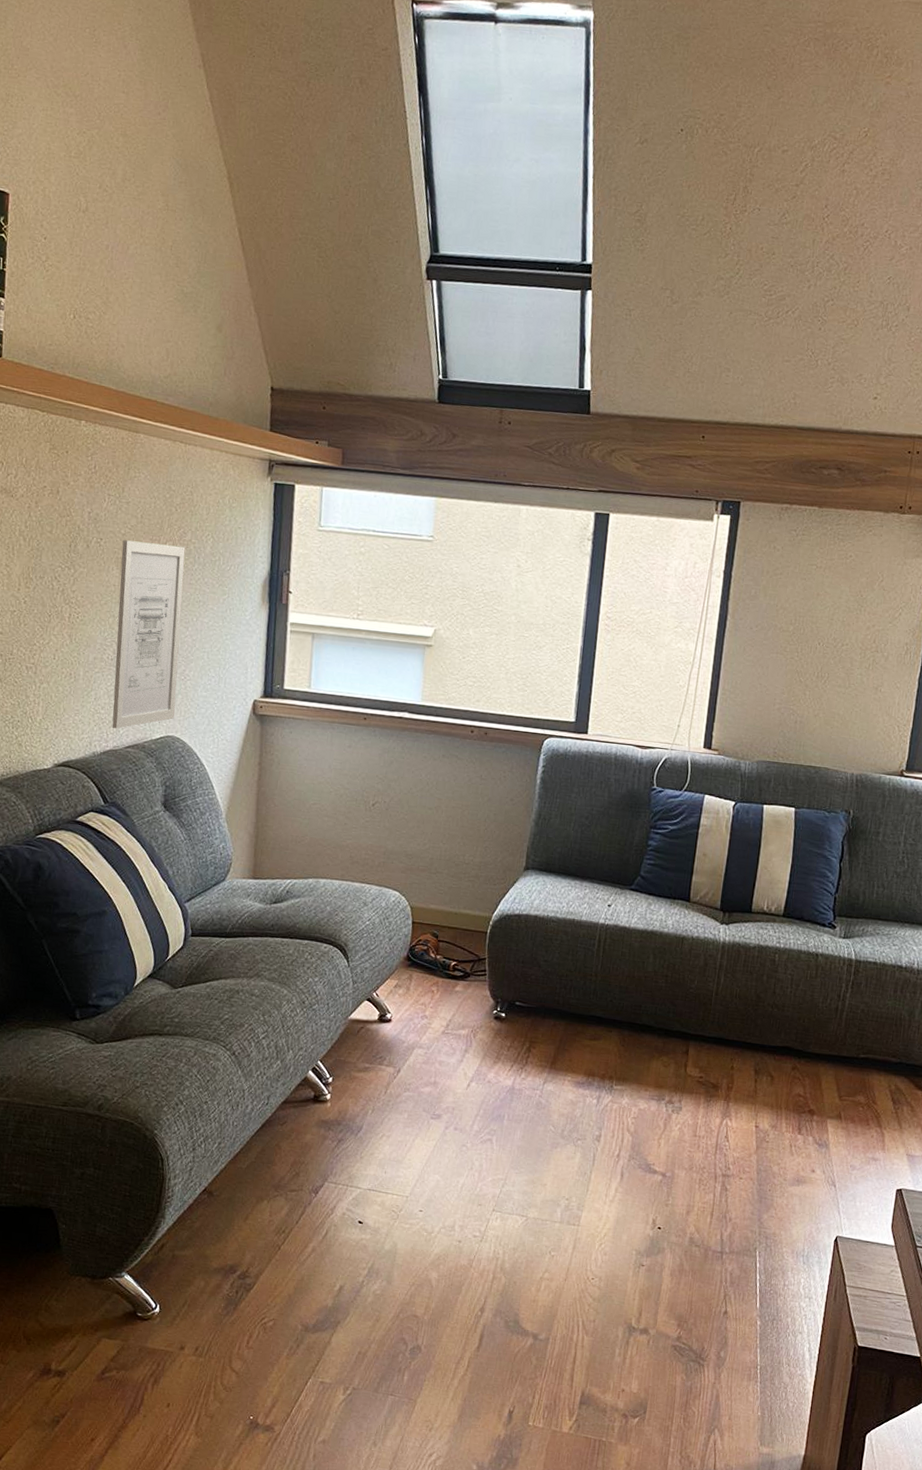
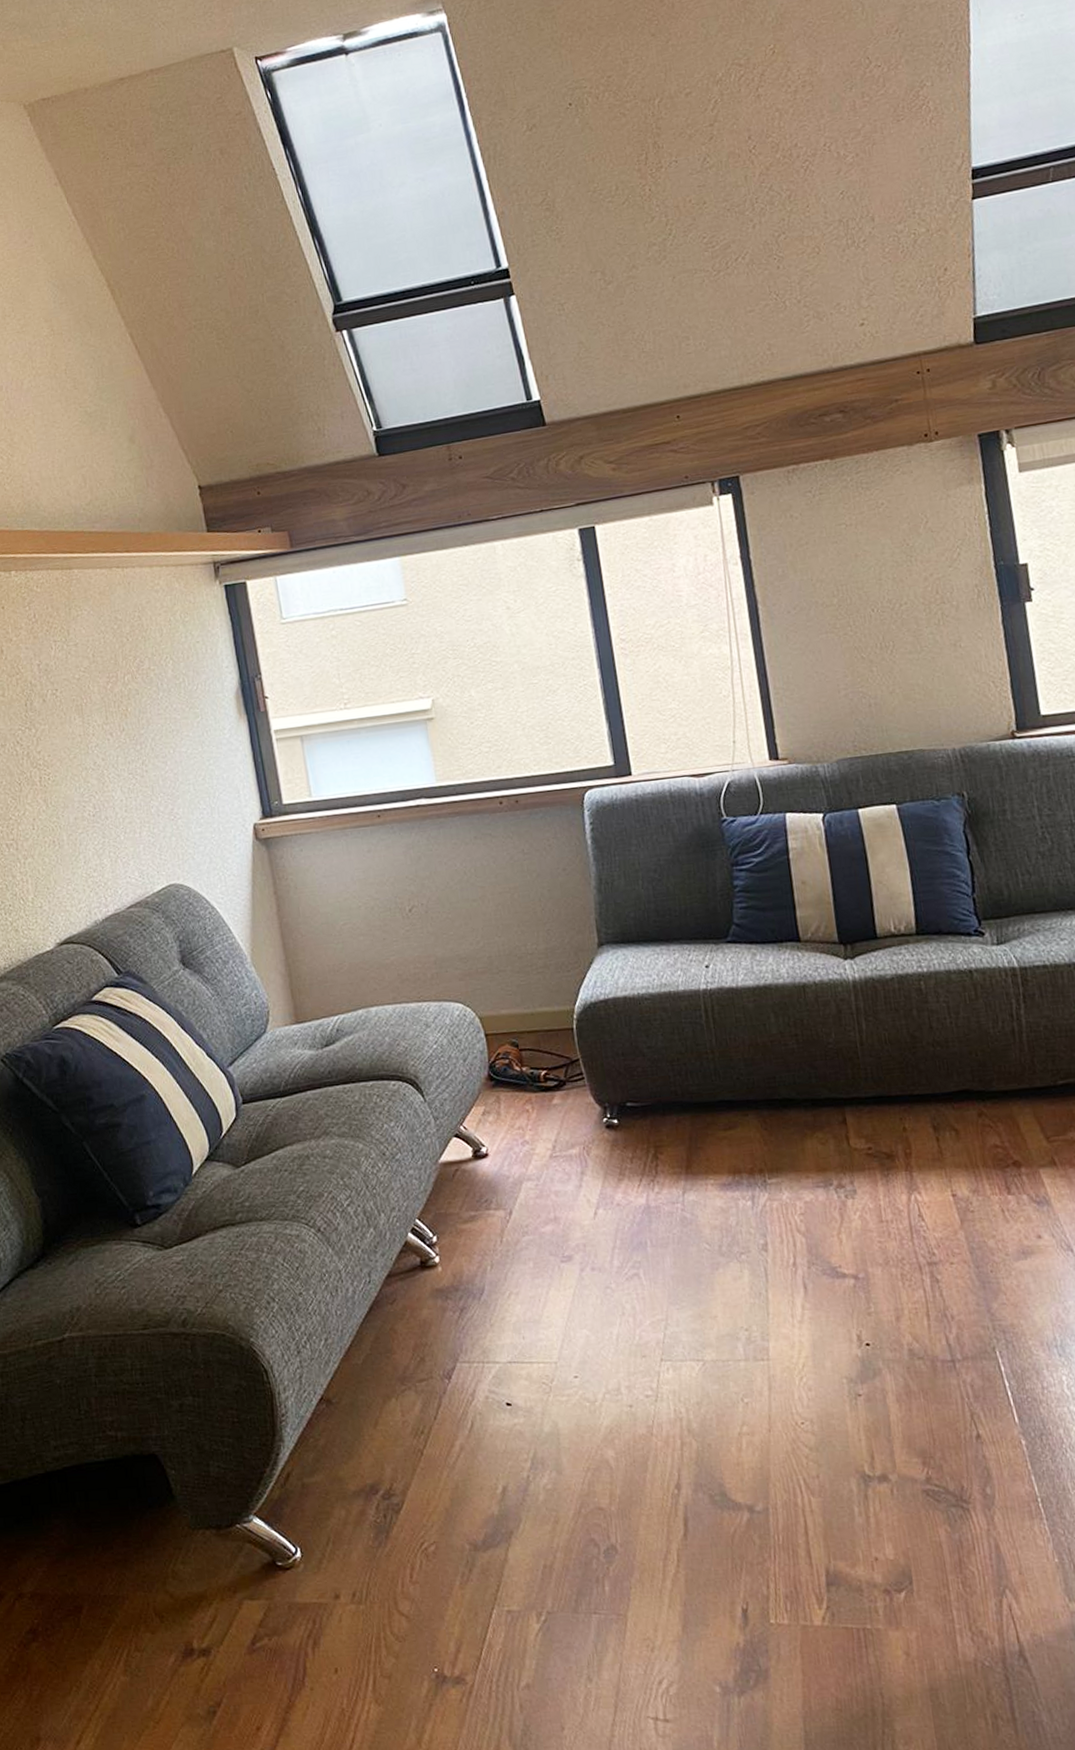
wall art: present [112,540,186,729] -> none [79,676,173,890]

